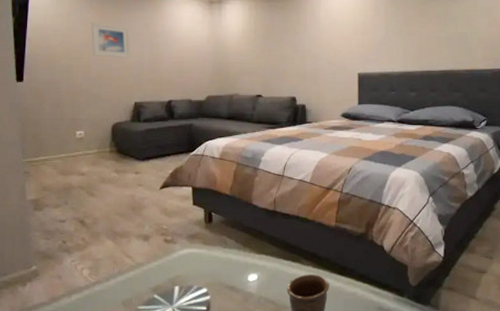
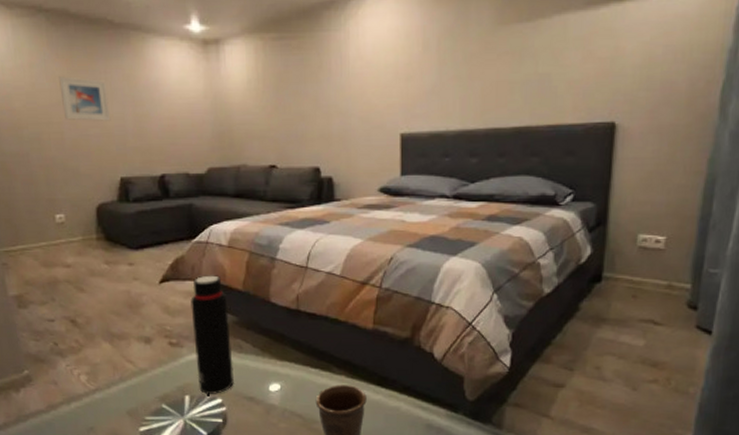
water bottle: none [185,182,218,284] -> present [190,275,234,394]

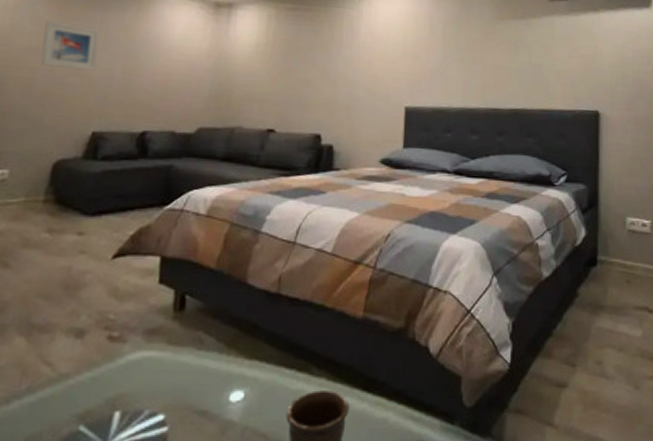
water bottle: present [190,275,234,394] -> none [136,249,196,408]

